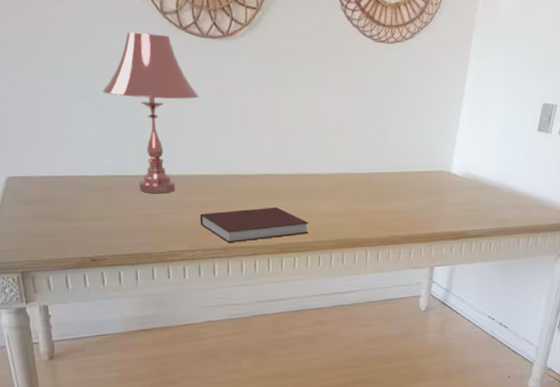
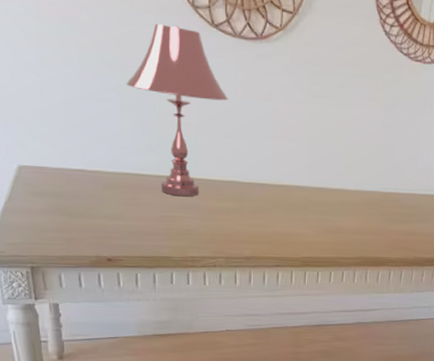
notebook: present [200,207,309,243] -> none [223,219,335,253]

